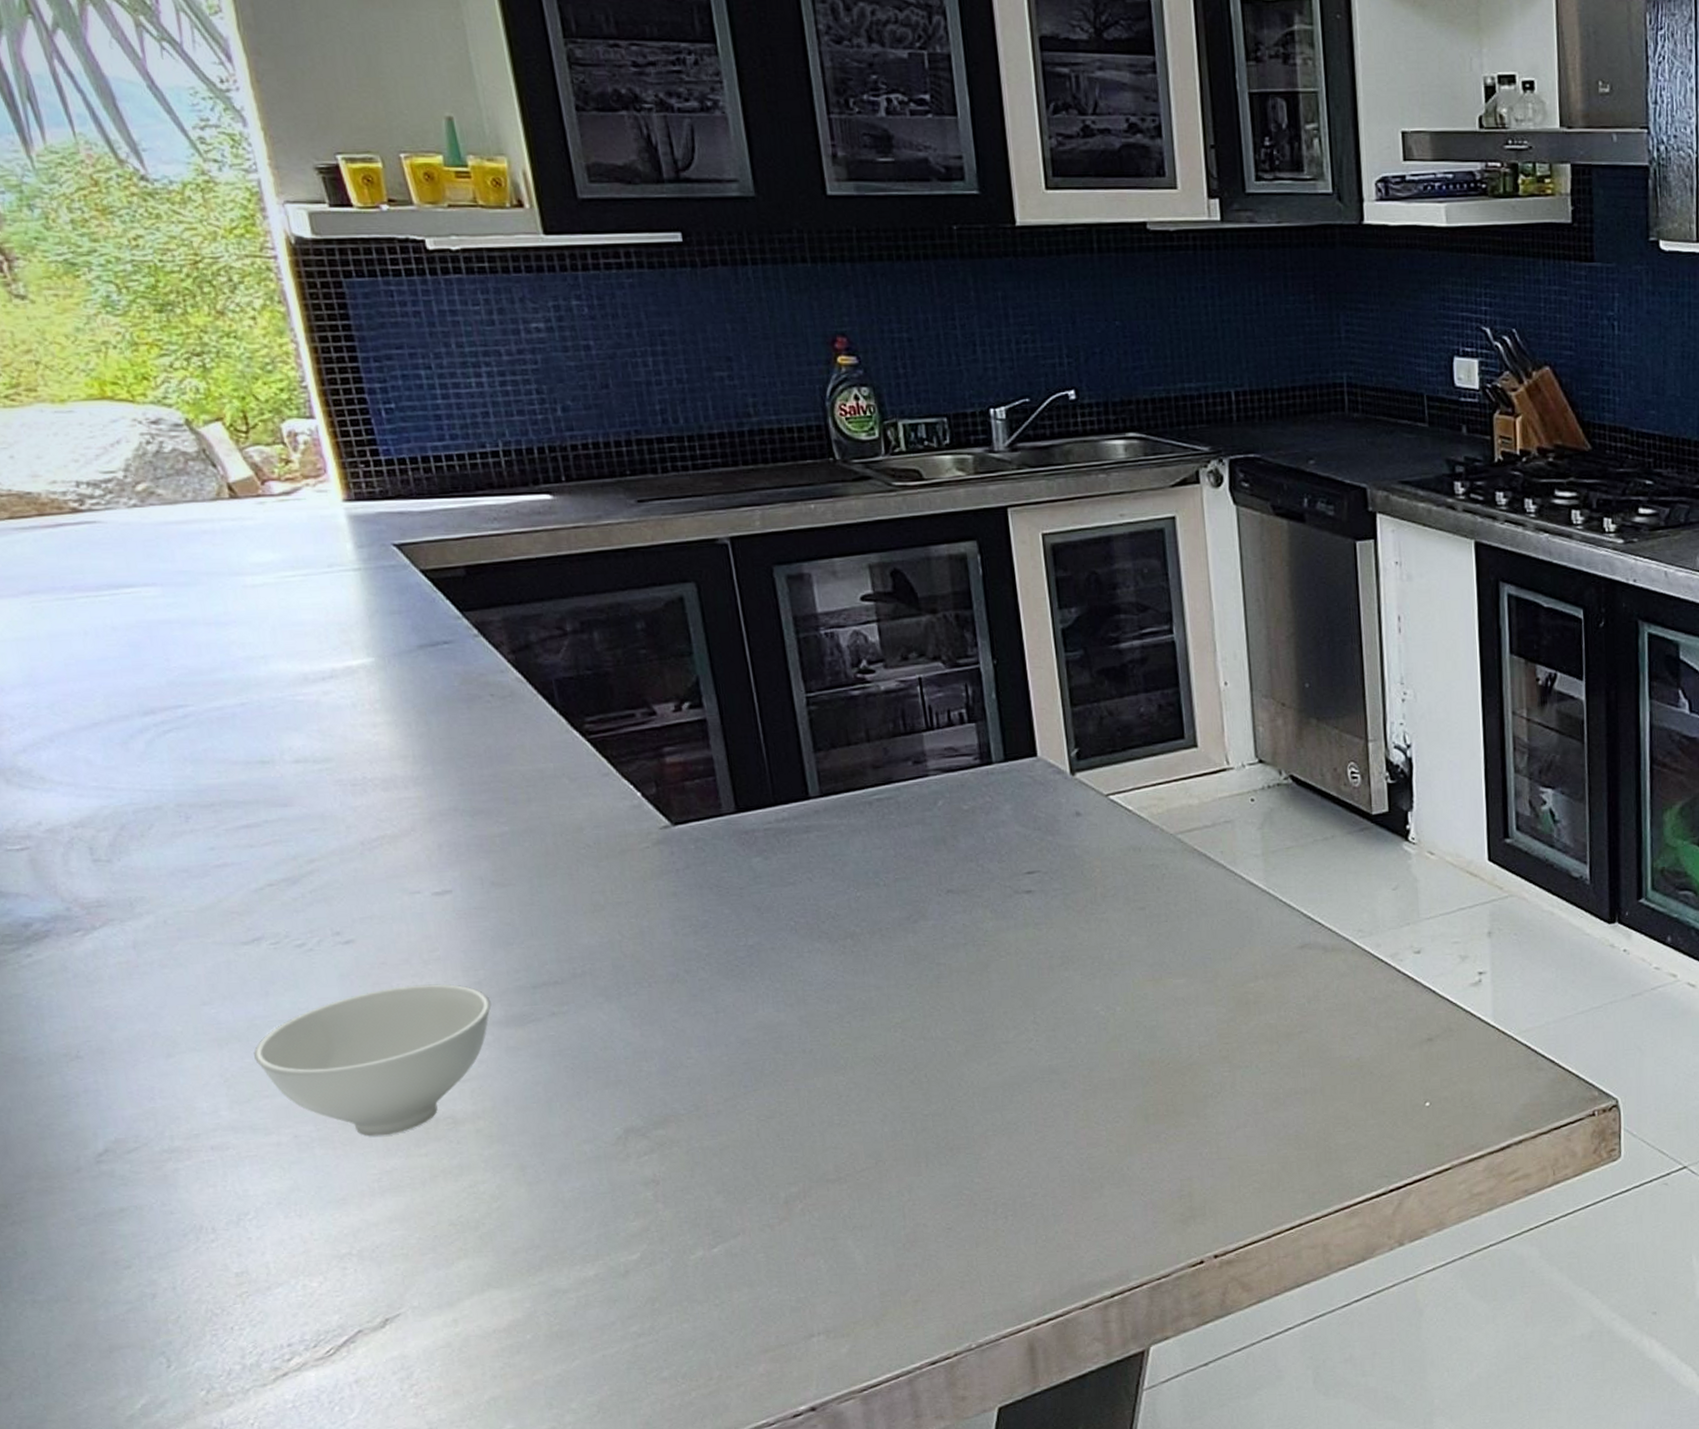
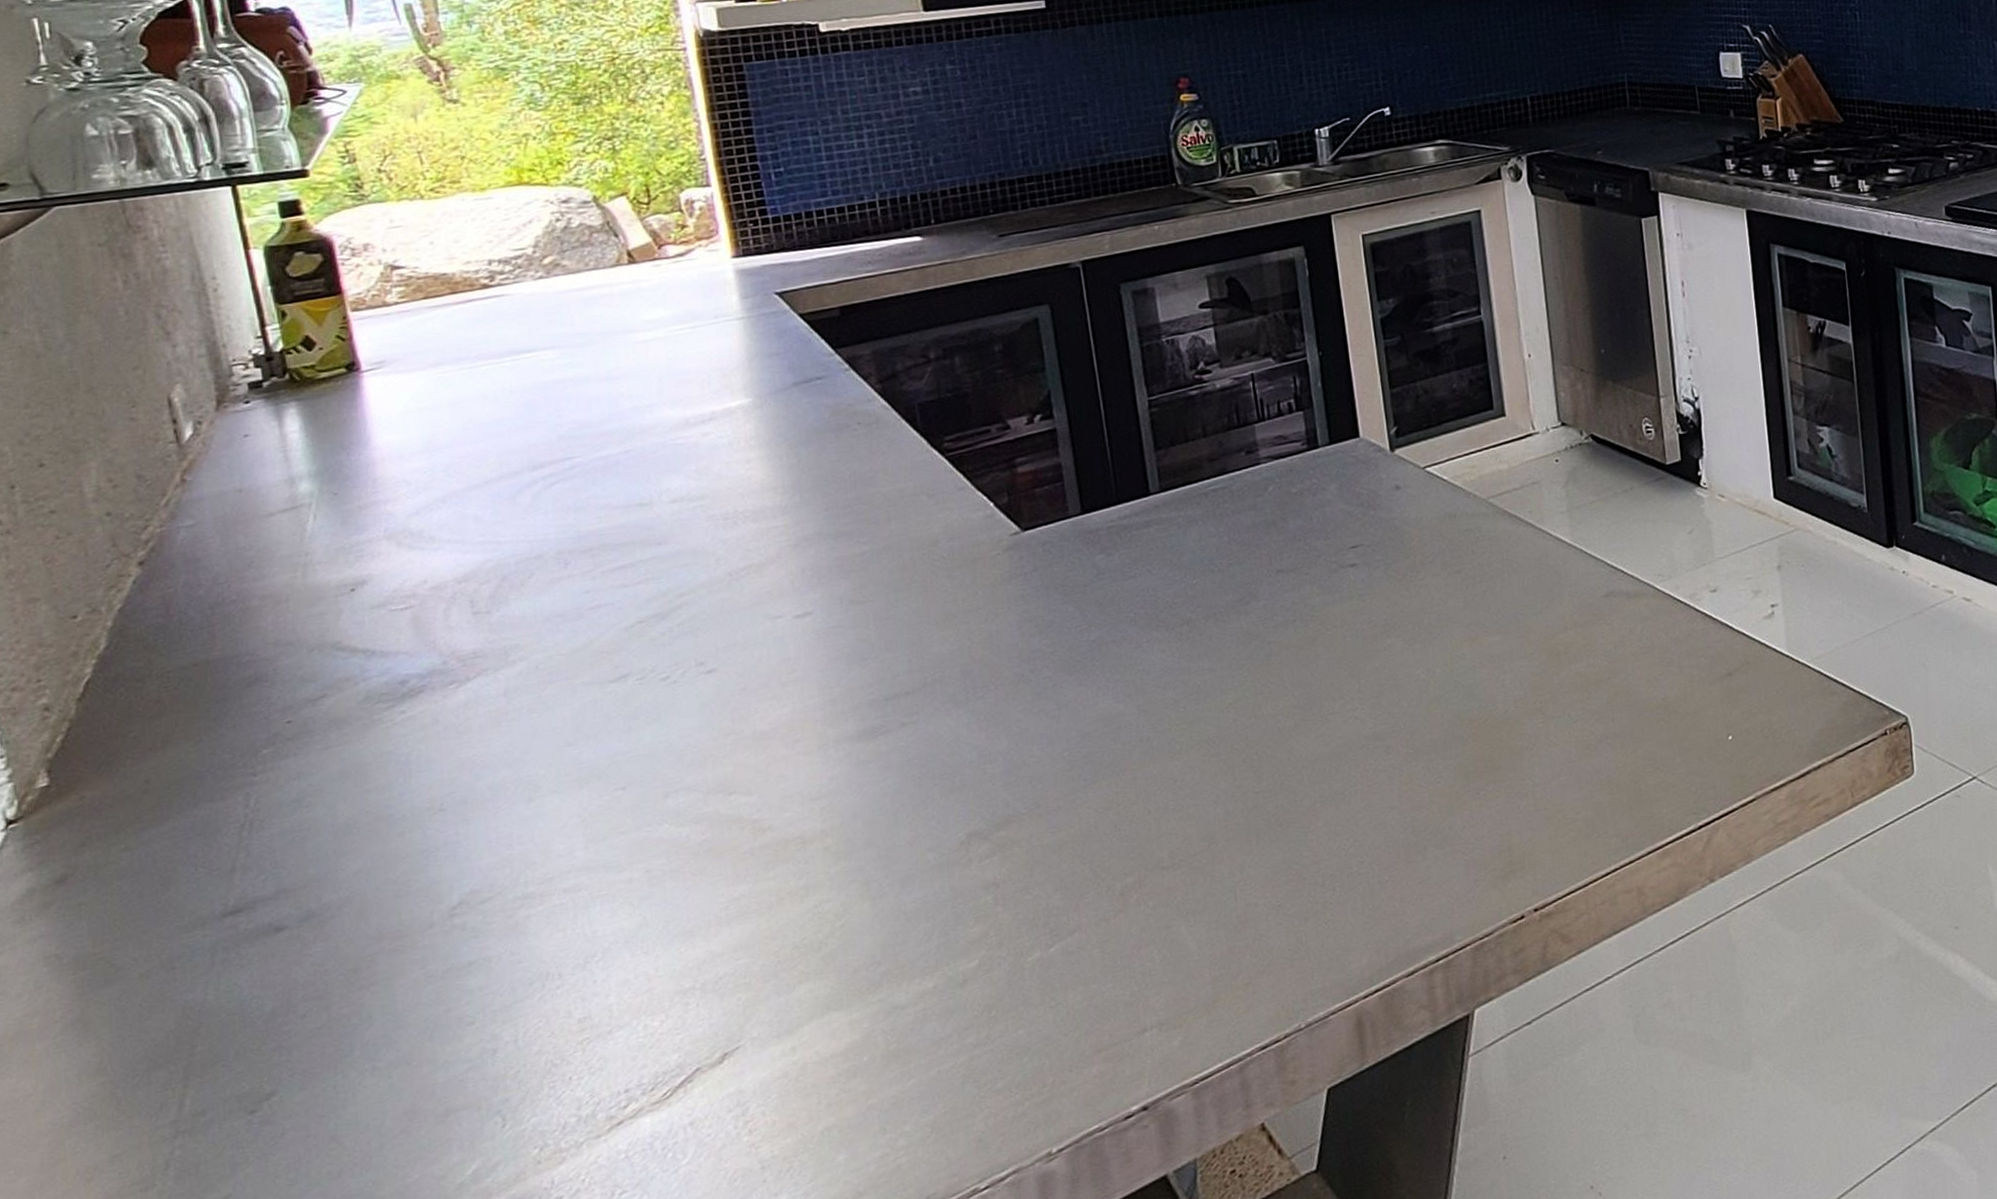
bowl: present [253,984,492,1137] -> none [612,704,845,864]

